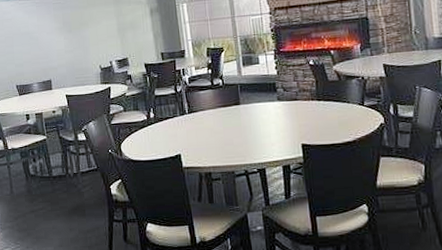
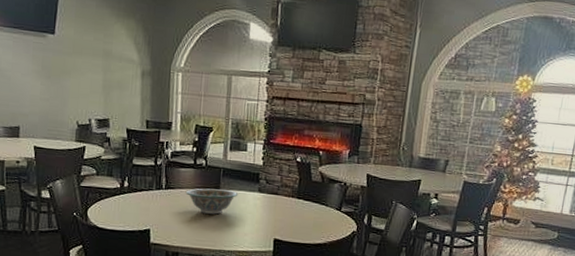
decorative bowl: none [208,104,259,131] -> present [185,188,239,215]

